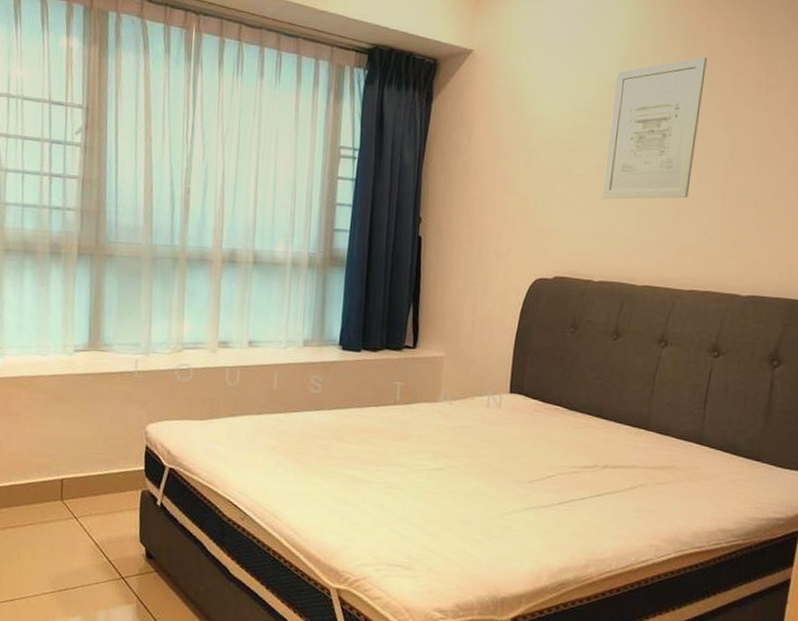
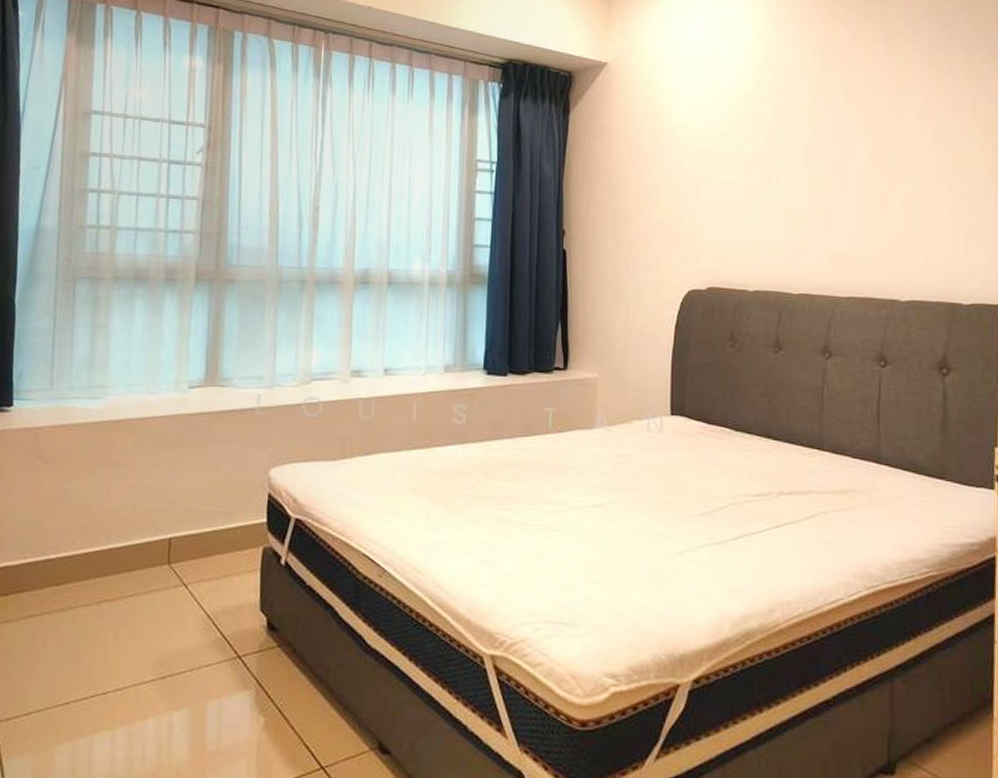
wall art: present [602,56,707,199] -> none [749,65,838,206]

